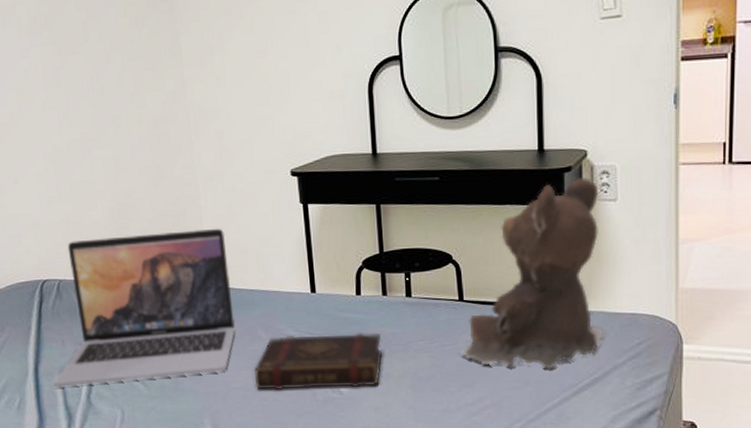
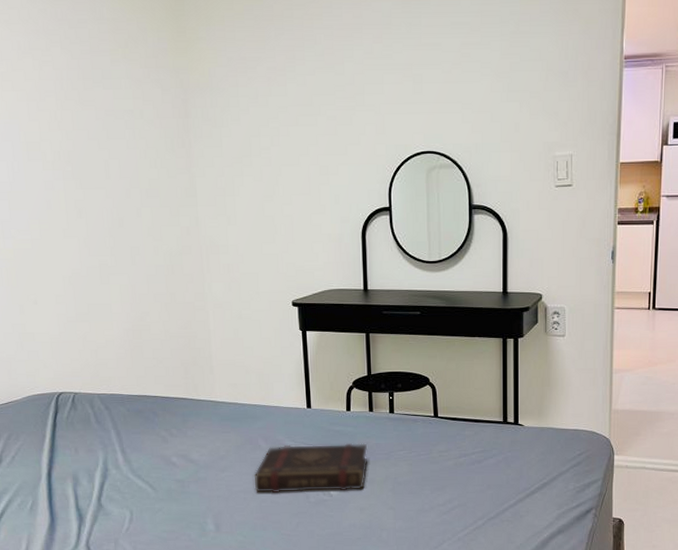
laptop: present [53,228,236,388] -> none [66,349,239,491]
teddy bear: present [459,176,606,370] -> none [433,315,554,476]

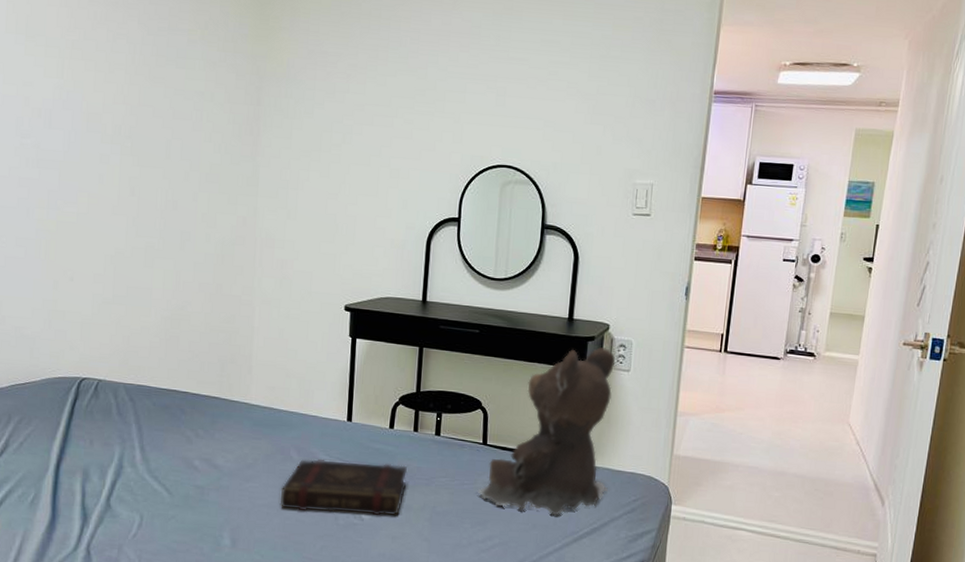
teddy bear: none [433,315,554,476] -> present [477,346,615,516]

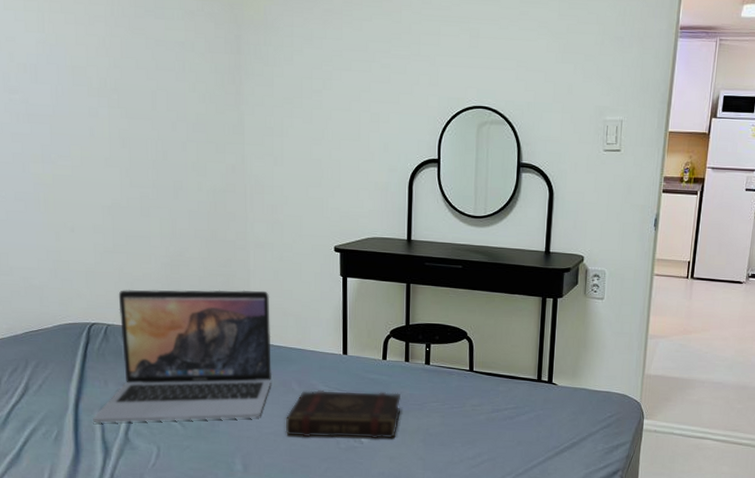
laptop: none [74,343,274,488] -> present [93,289,273,424]
teddy bear: present [477,346,615,516] -> none [466,277,590,433]

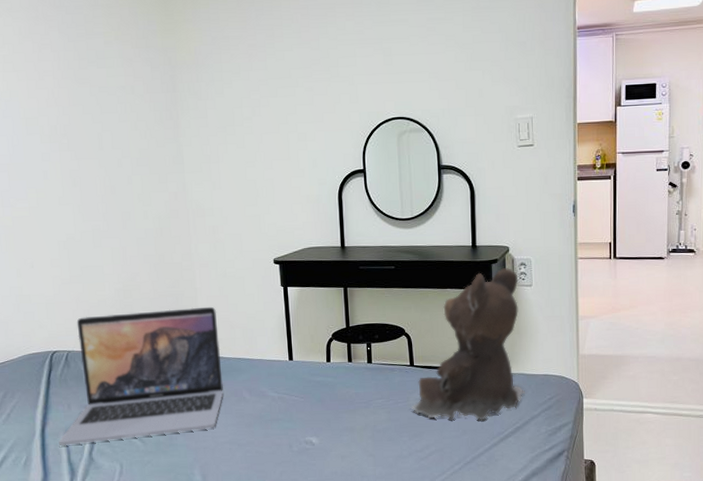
book: present [285,390,401,439] -> none [239,393,348,444]
teddy bear: none [466,277,590,433] -> present [410,267,525,421]

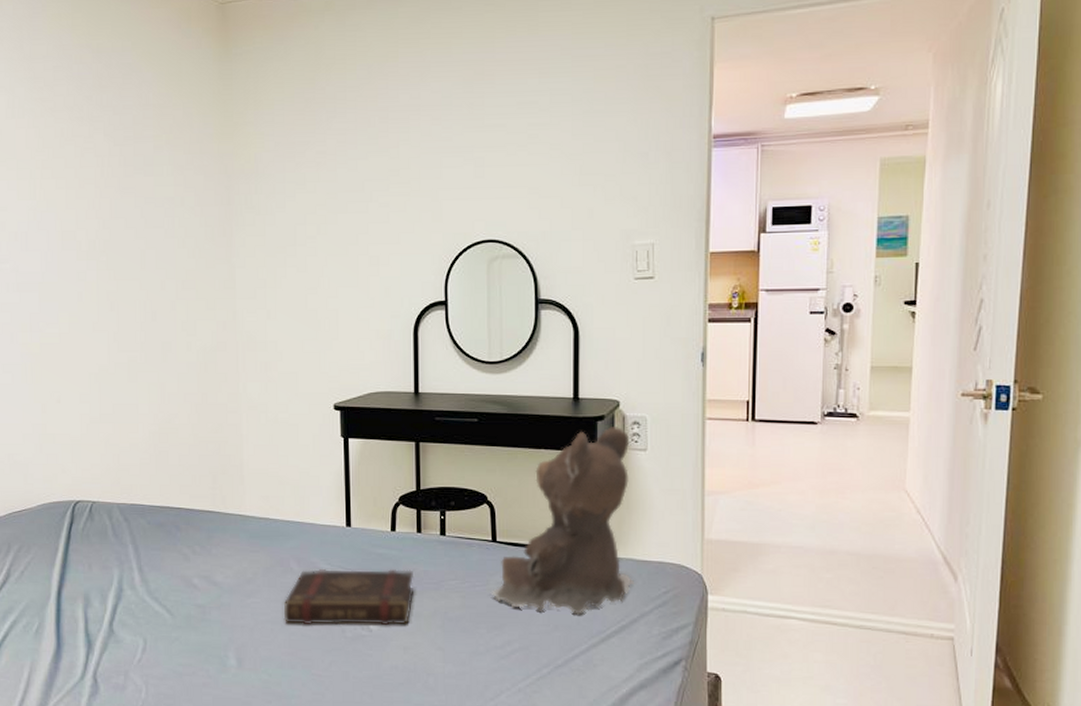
laptop: present [58,306,224,446] -> none [76,457,269,614]
book: none [239,393,348,444] -> present [283,569,415,626]

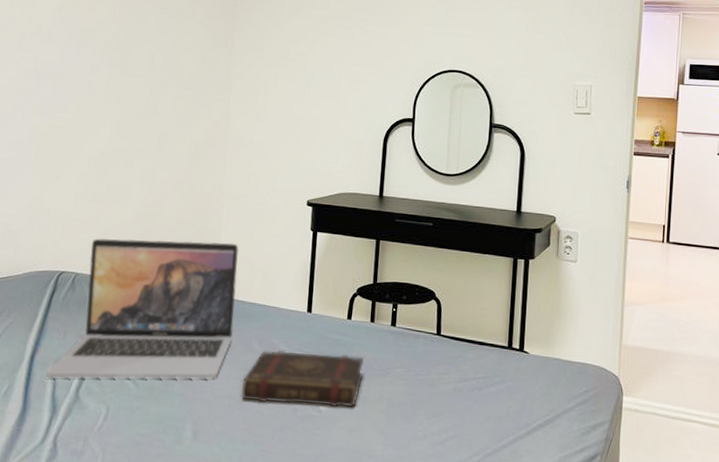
laptop: none [76,457,269,614] -> present [45,237,240,379]
teddy bear: present [490,425,634,615] -> none [432,238,562,408]

